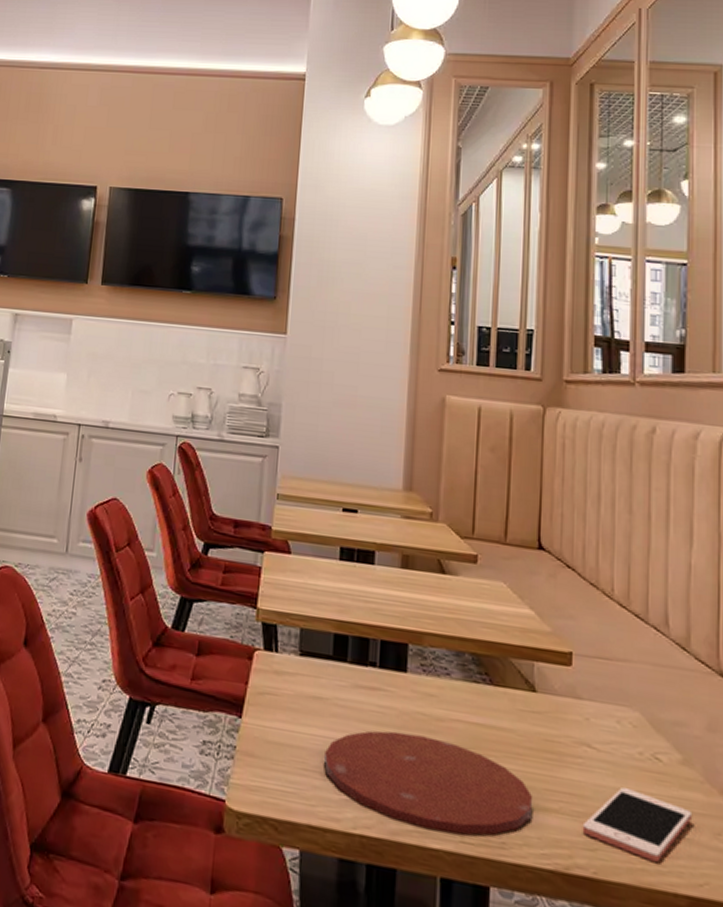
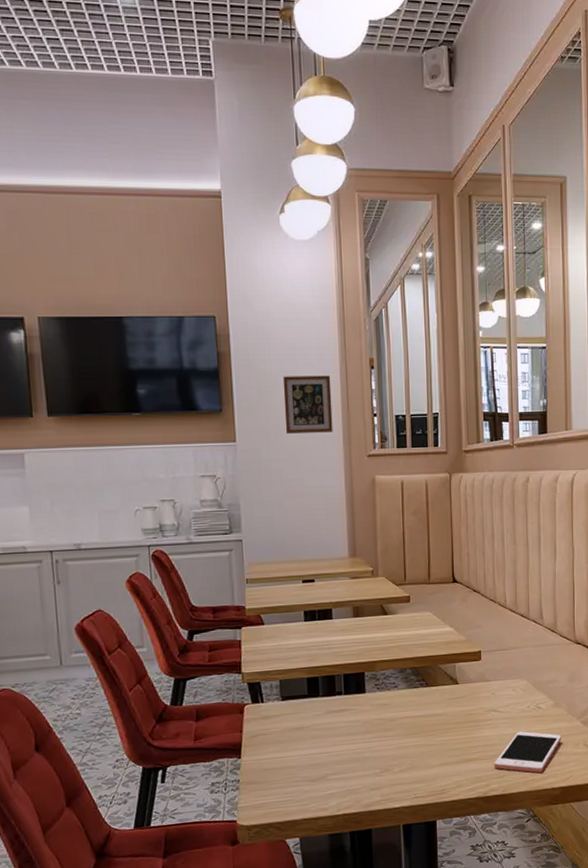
plate: present [324,731,533,836] -> none [310,733,461,797]
picture frame: none [343,268,403,337] -> present [282,375,333,434]

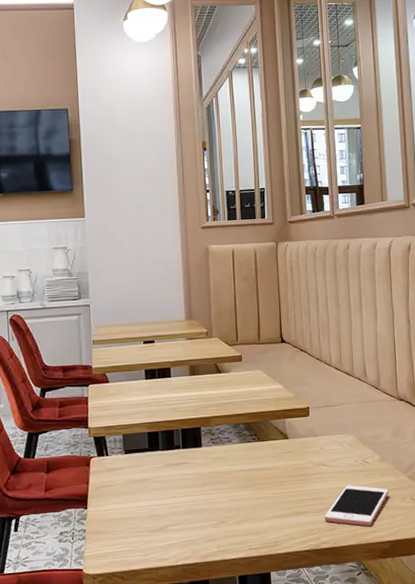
picture frame: present [282,375,333,434] -> none [126,157,171,209]

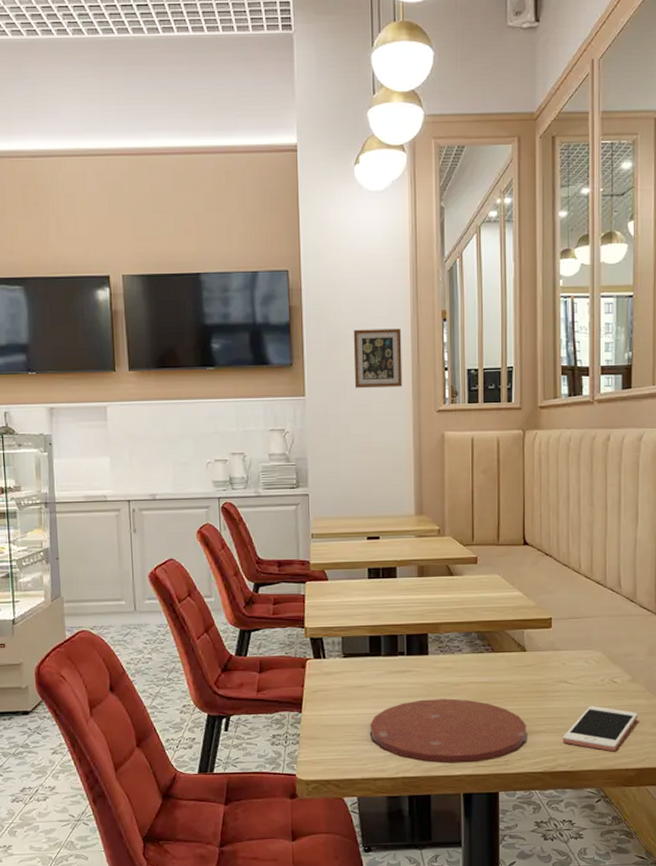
picture frame: none [126,157,171,209] -> present [353,328,403,388]
plate: none [151,486,293,548] -> present [370,698,527,763]

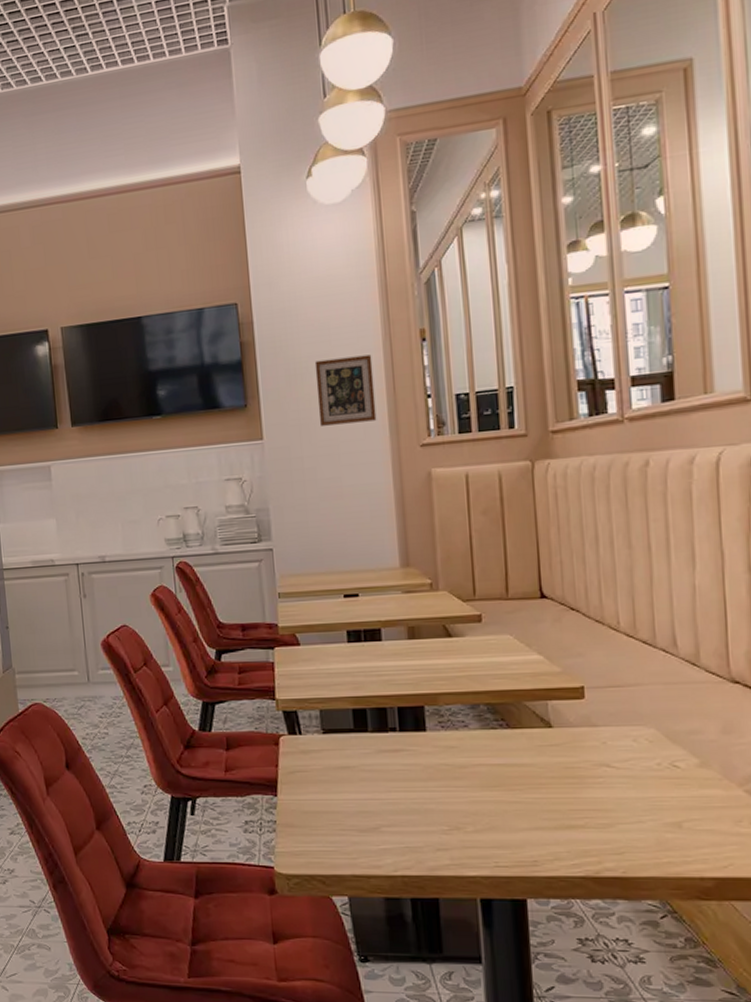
plate: present [370,698,527,763] -> none [359,783,560,861]
cell phone: present [562,705,638,751] -> none [608,795,714,854]

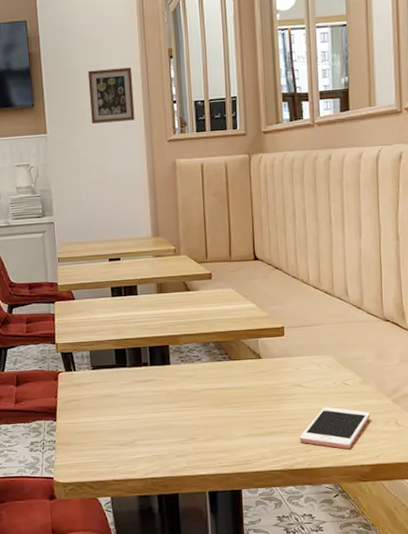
cell phone: none [608,795,714,854] -> present [299,406,371,449]

